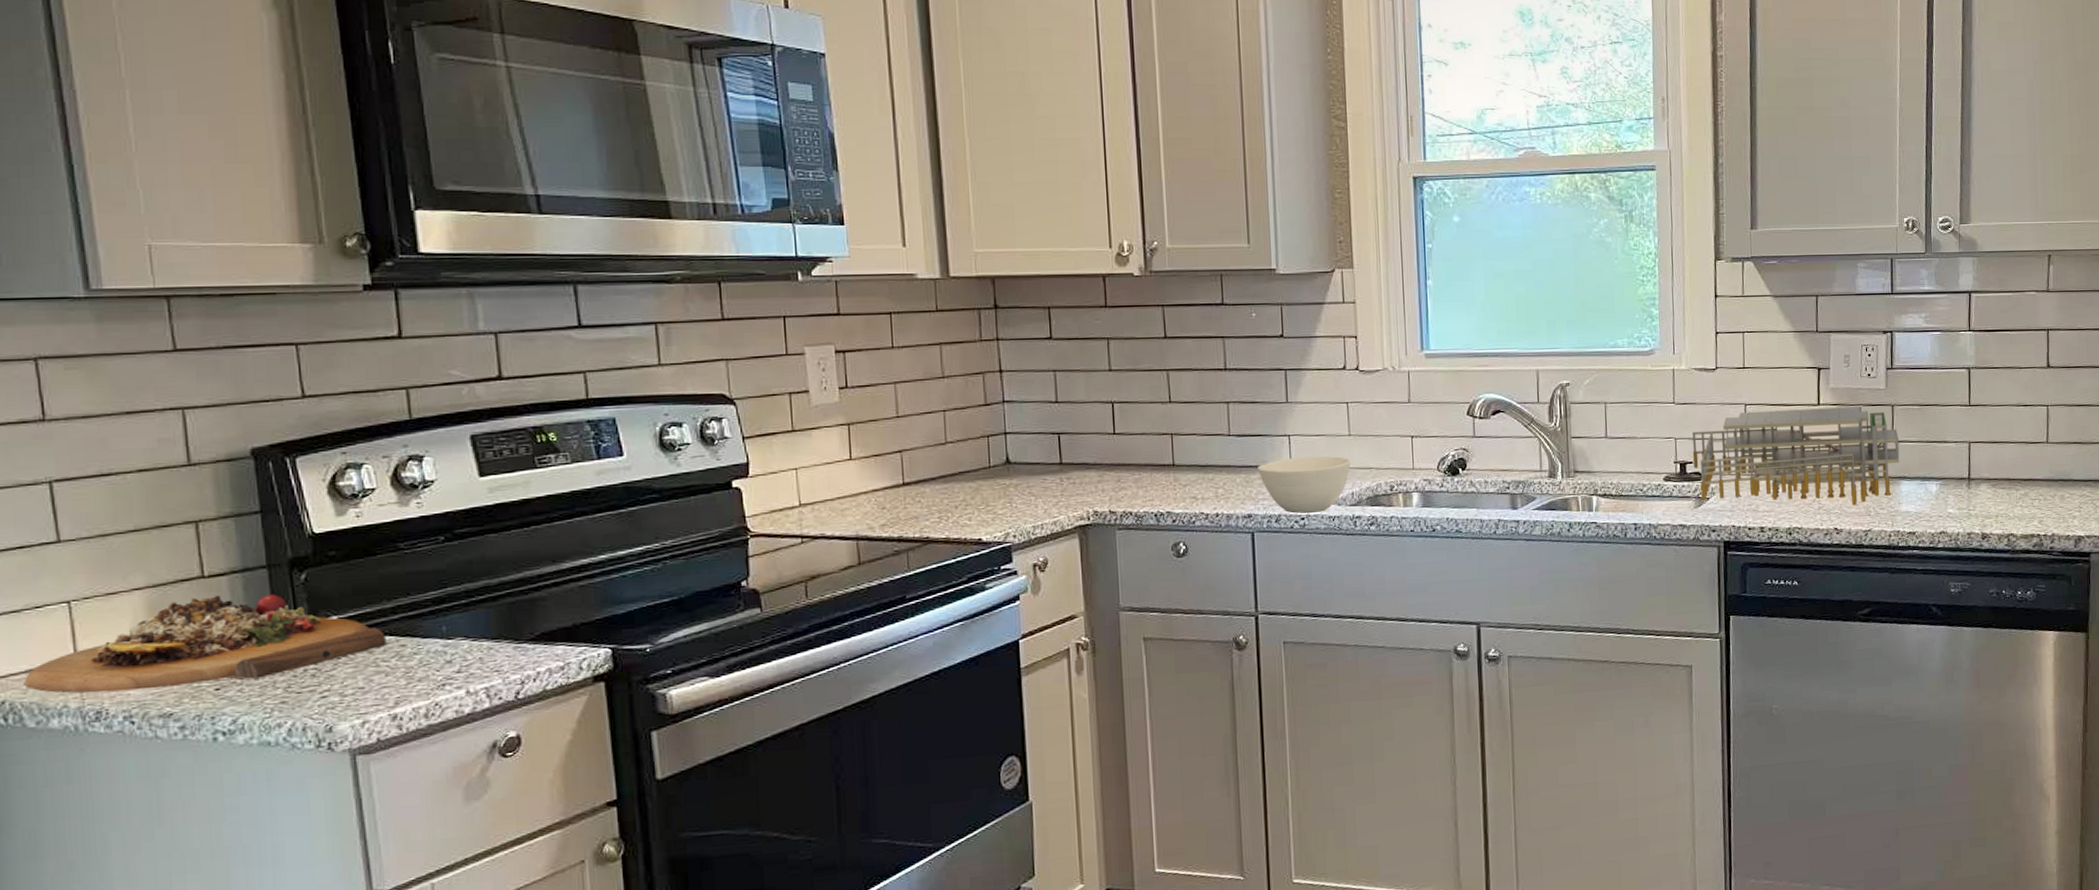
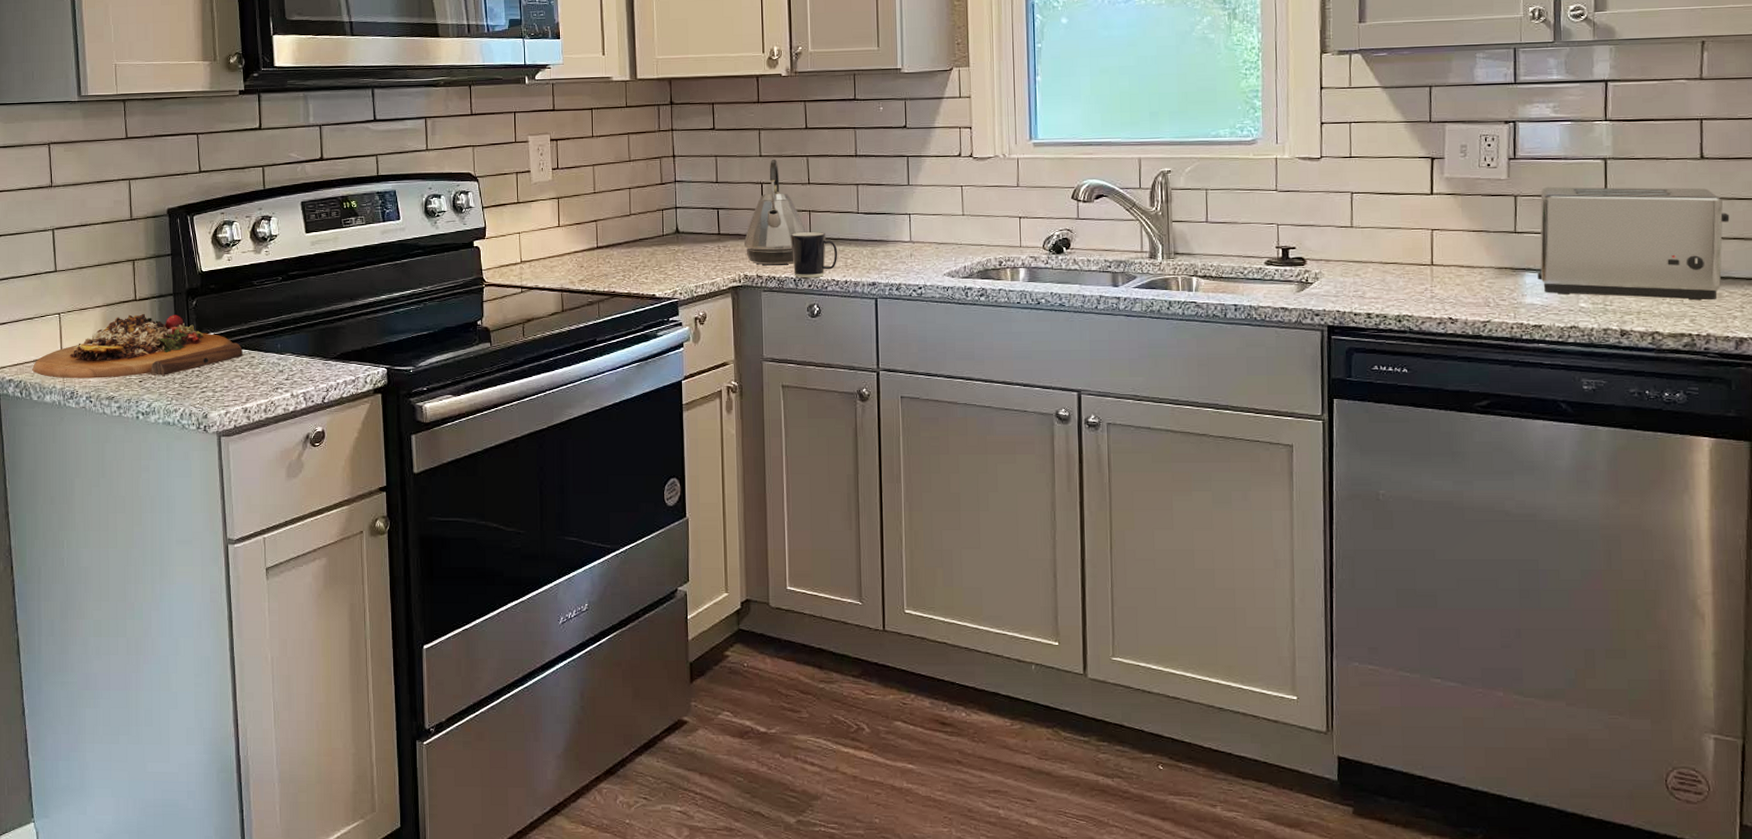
kettle: none [1092,373,1168,499] -> present [743,159,806,265]
mug: none [1149,457,1207,513] -> present [790,231,838,279]
bowl: present [1258,456,1351,514] -> none [882,233,964,284]
dish rack: present [1692,407,1900,506] -> none [1295,197,1524,296]
toaster: none [1912,395,2070,503] -> present [1537,187,1730,301]

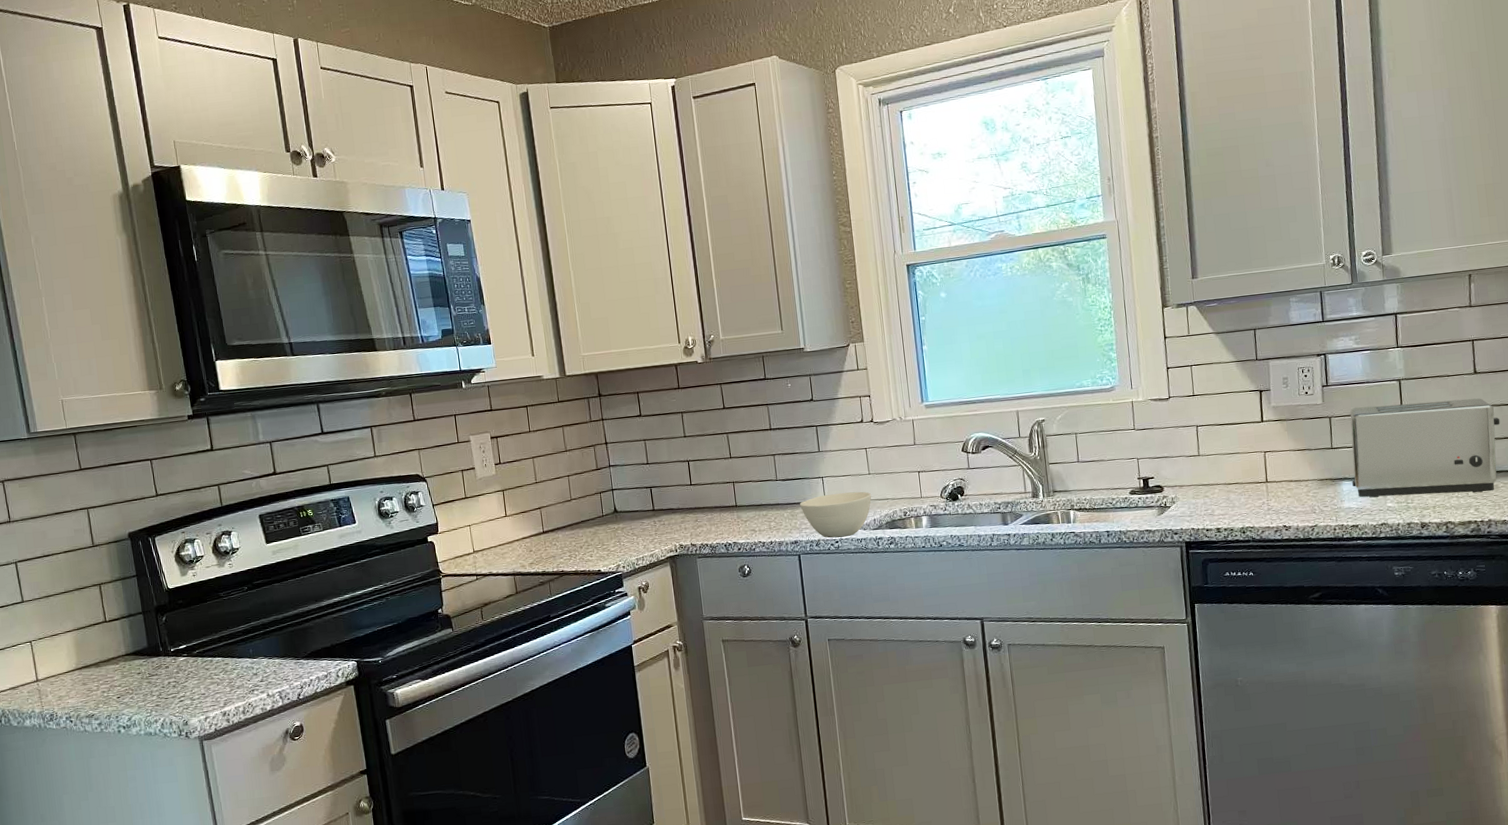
cutting board: present [32,313,245,379] -> none [9,631,219,703]
kettle: present [743,159,806,265] -> none [676,438,732,534]
mug: present [790,231,838,279] -> none [718,500,763,543]
bowl: none [882,233,964,284] -> present [800,491,872,539]

